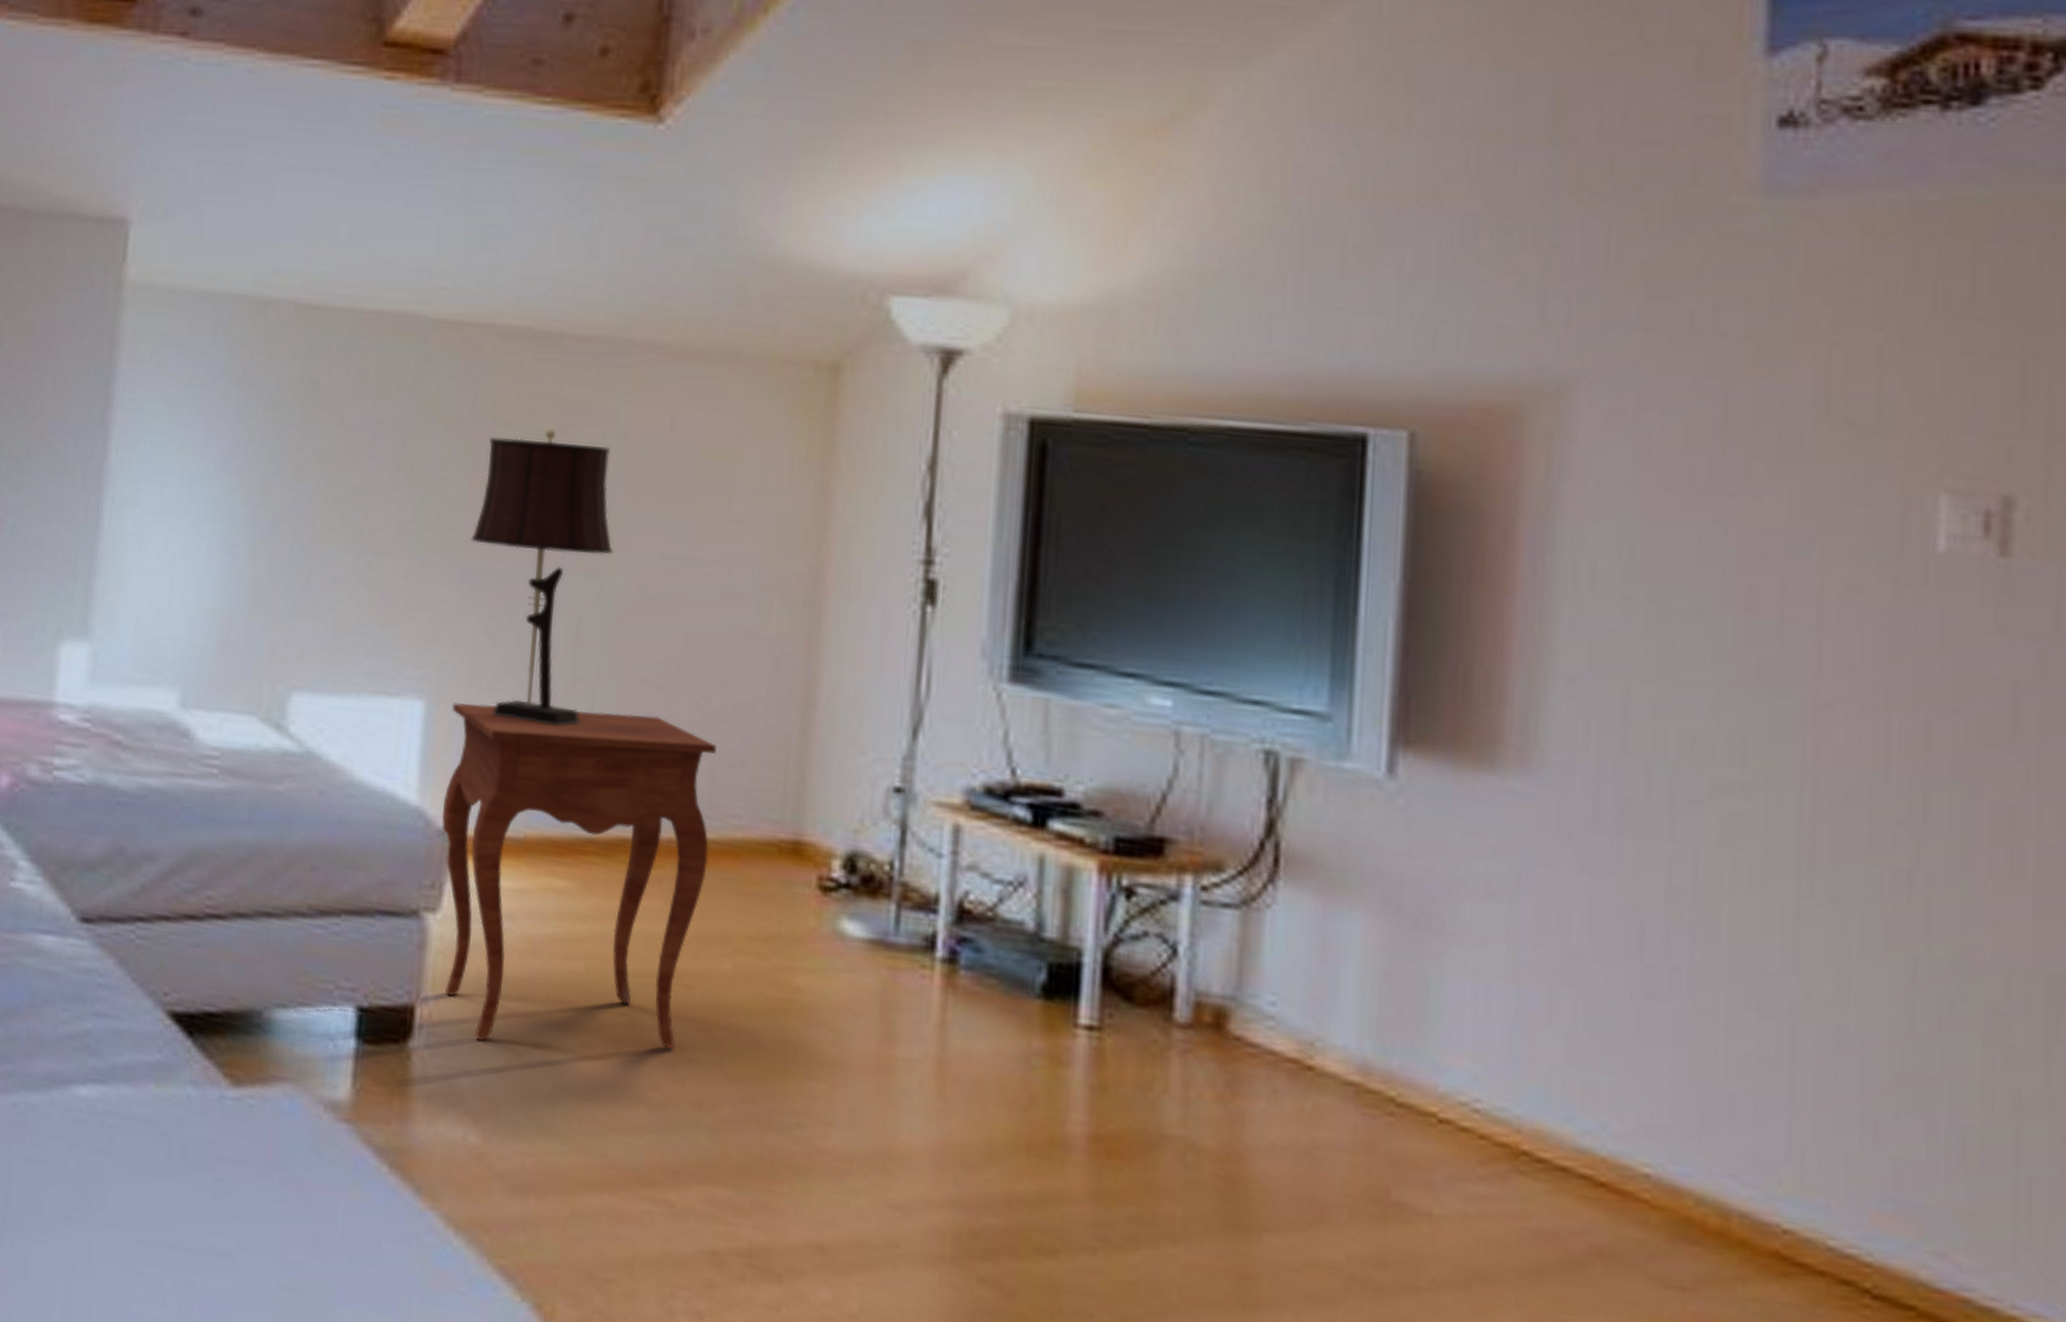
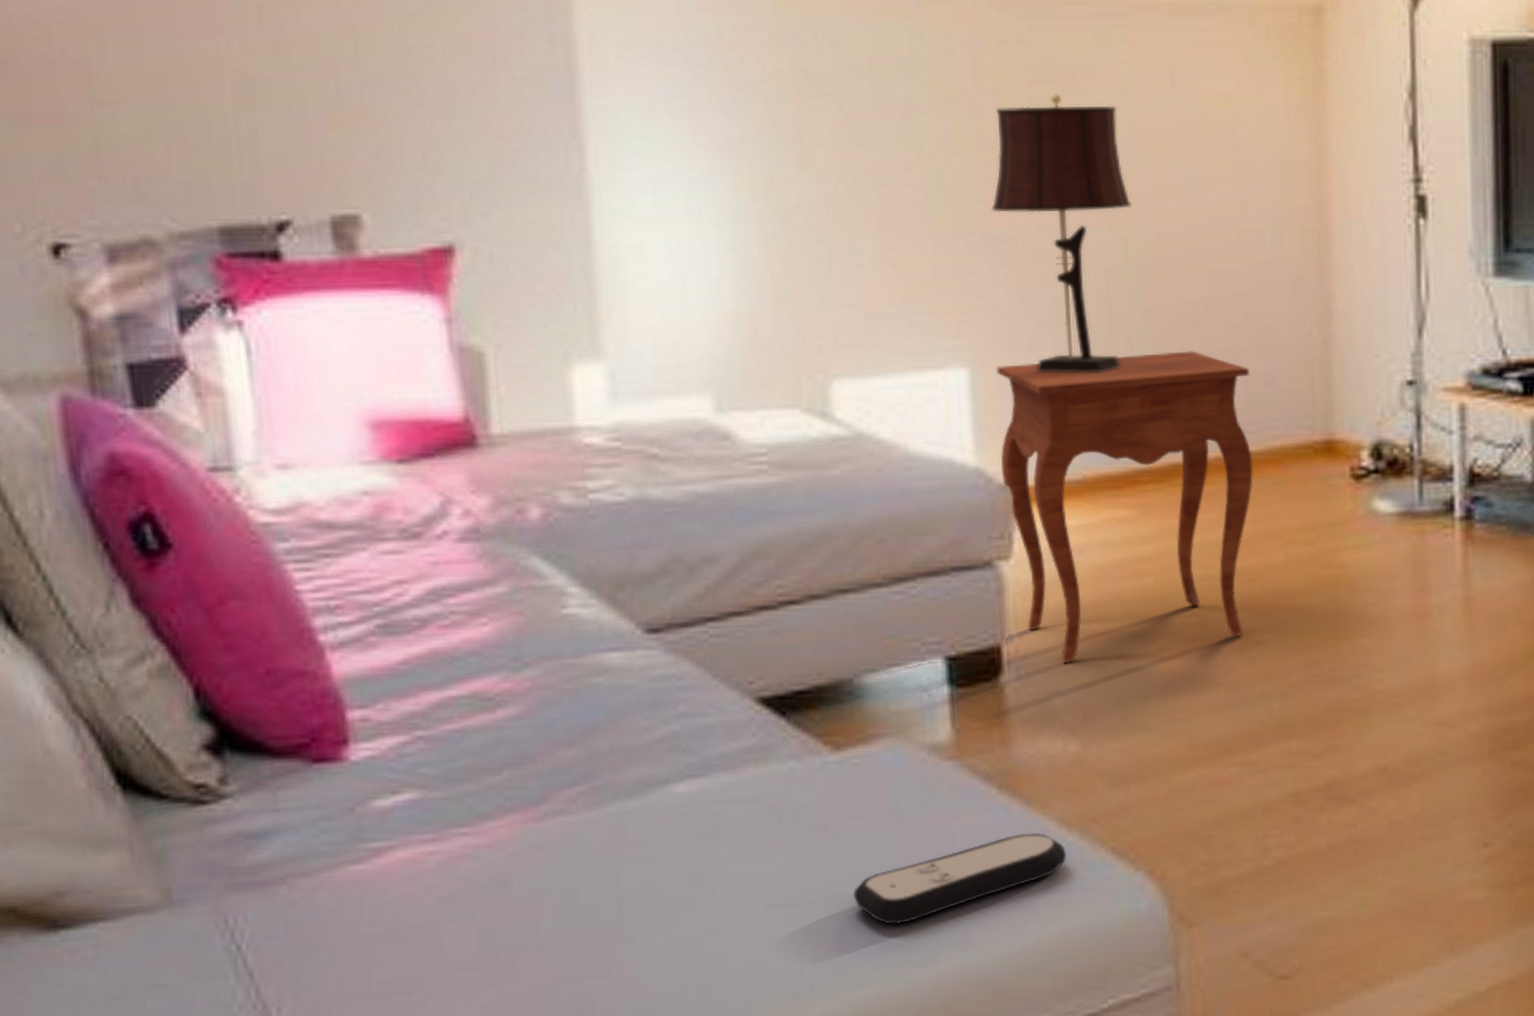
remote control: none [226,1224,451,1298] -> present [853,833,1067,925]

